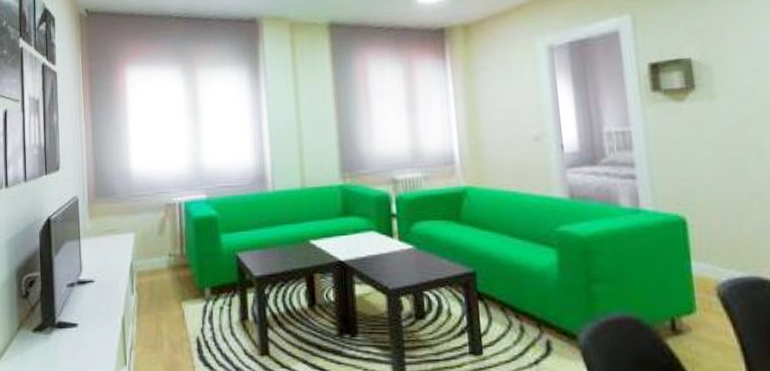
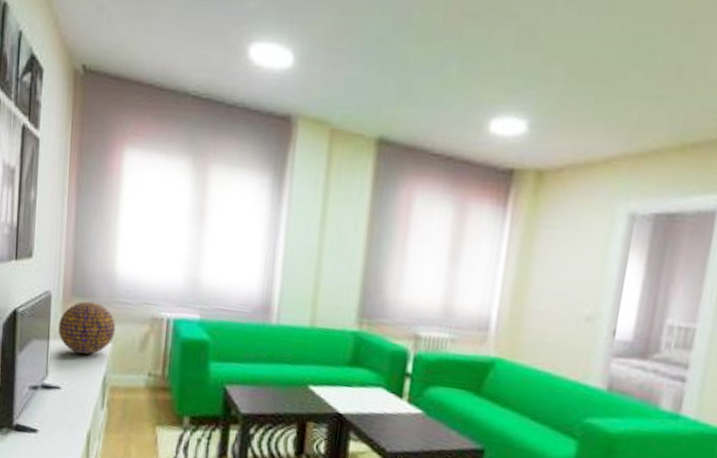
decorative orb: none [86,199,137,247] -> present [57,301,116,355]

